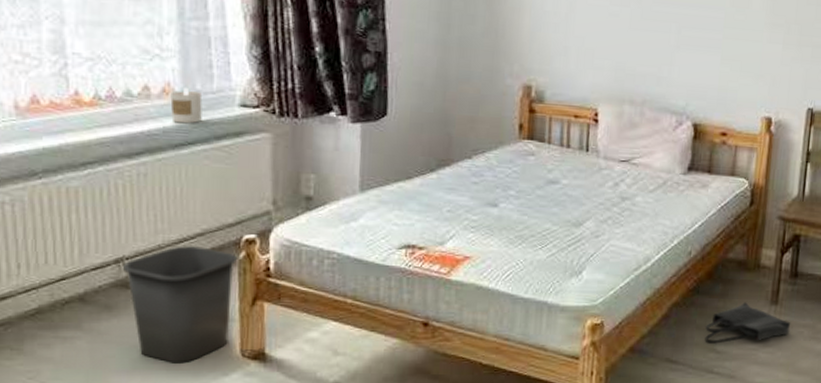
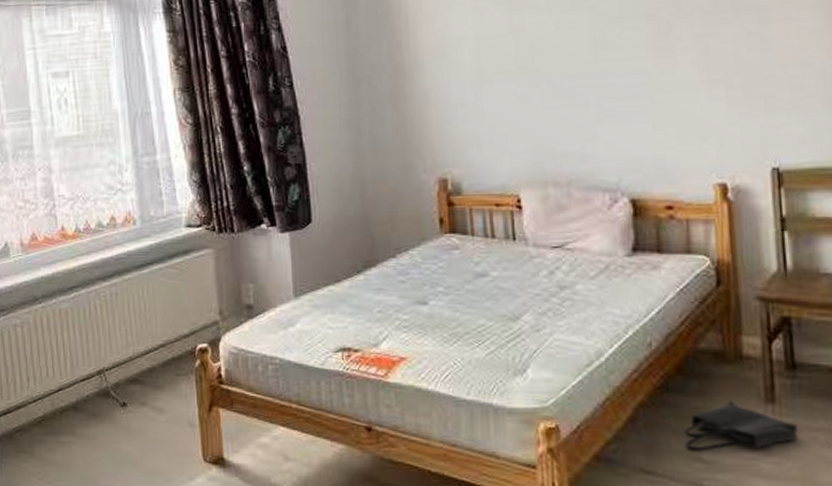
waste bin: present [122,245,237,364] -> none [103,355,193,468]
candle: present [170,86,203,124] -> none [131,214,157,247]

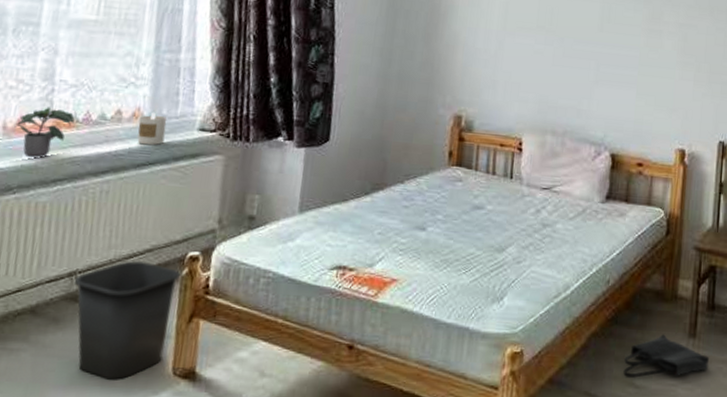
potted plant: none [31,220,77,270] -> present [16,106,75,159]
waste bin: none [103,355,193,468] -> present [74,260,180,380]
candle: none [131,214,157,247] -> present [137,111,168,146]

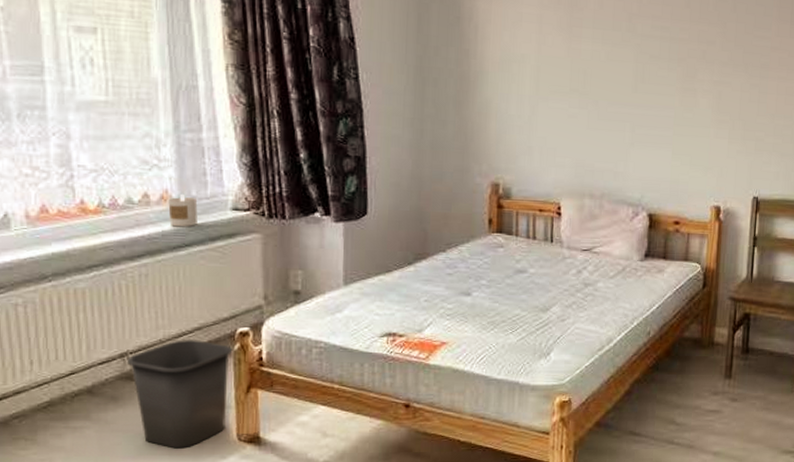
potted plant: present [16,106,75,159] -> none [39,192,100,246]
tote bag: present [623,334,710,378] -> none [665,377,744,416]

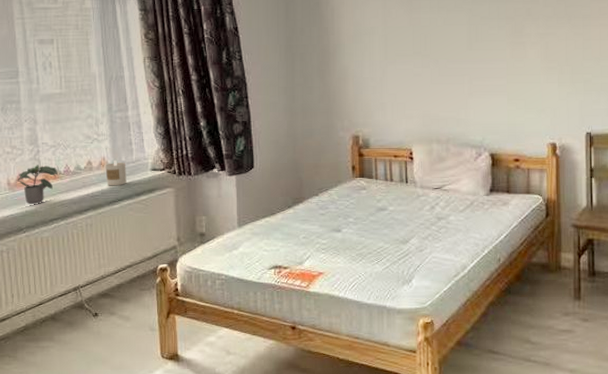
potted plant: none [39,192,100,246] -> present [17,164,58,205]
waste bin: present [126,338,232,449] -> none [78,274,155,364]

